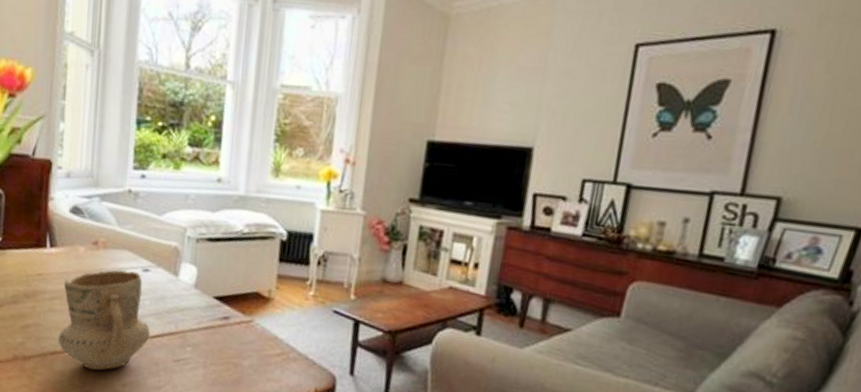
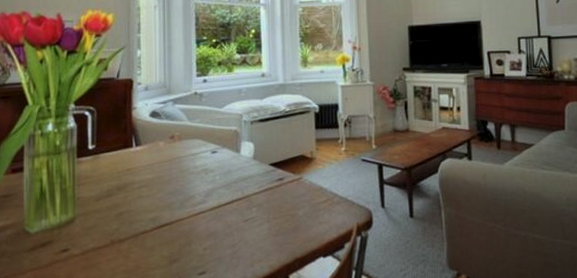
mug: present [57,269,151,371] -> none [147,155,223,241]

